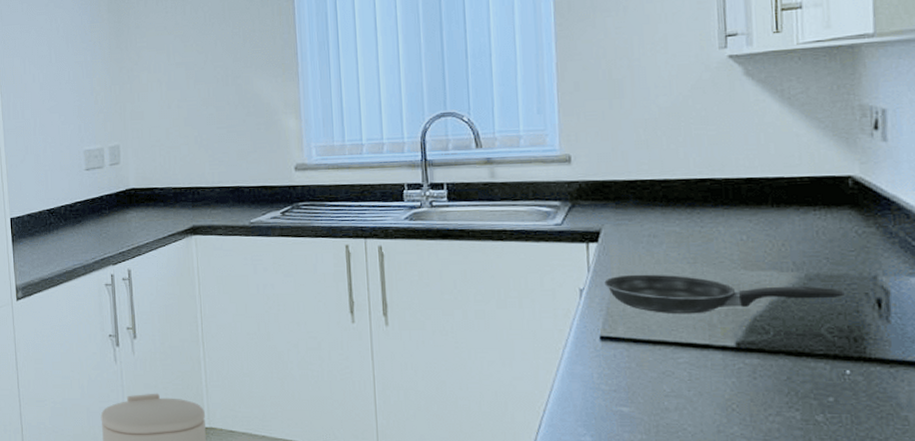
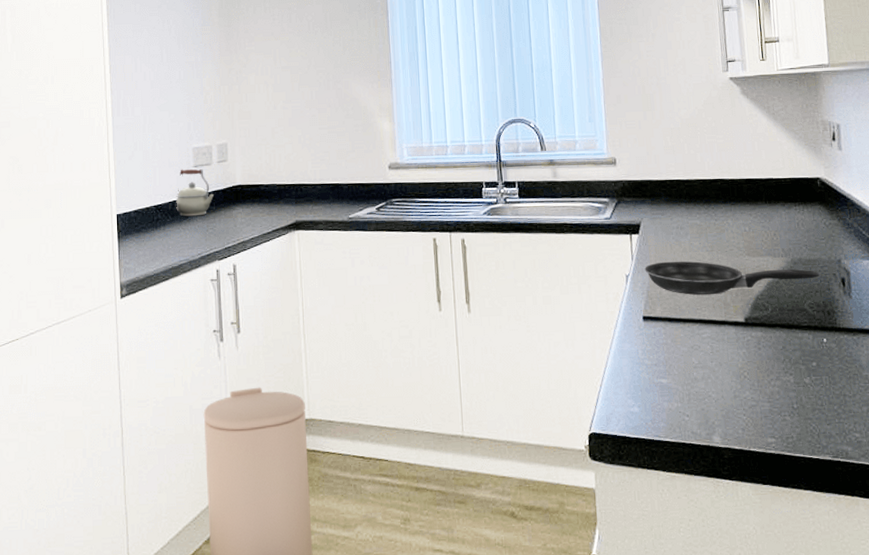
kettle: none [68,172,106,221] -> present [176,168,214,217]

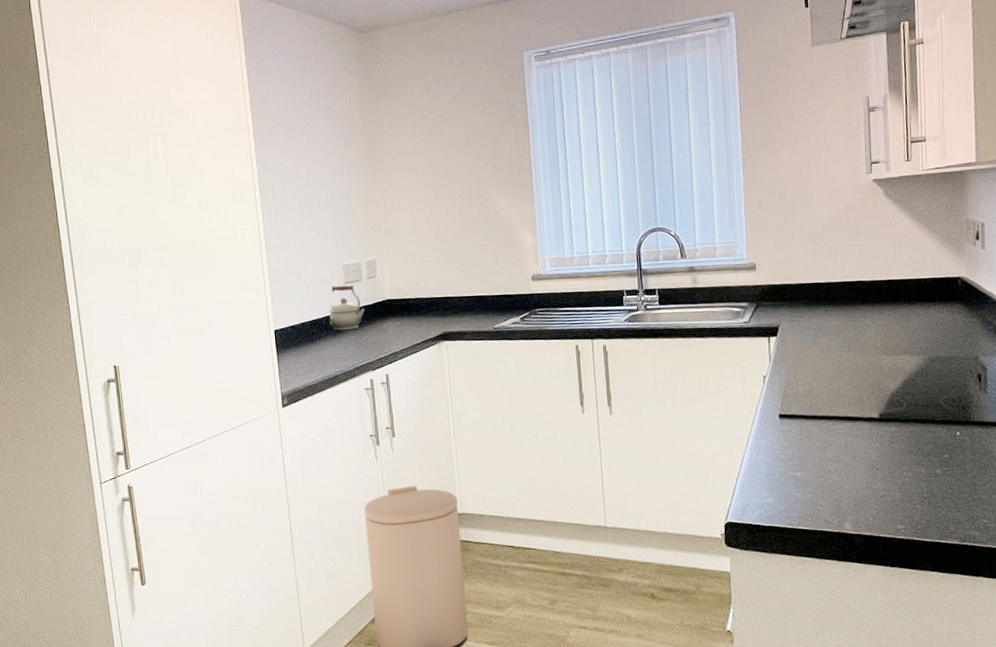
frying pan: present [645,261,820,295] -> none [782,361,956,394]

